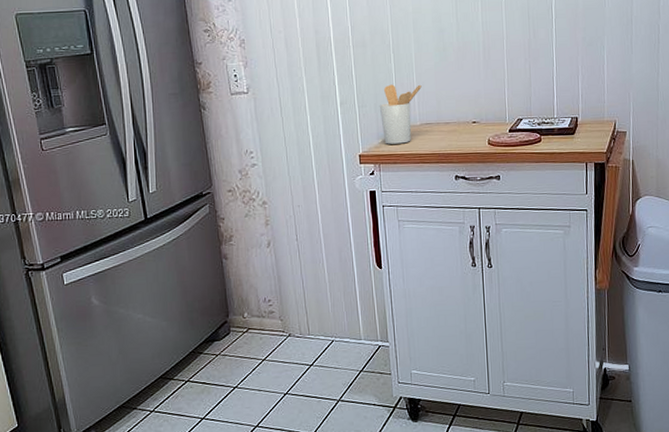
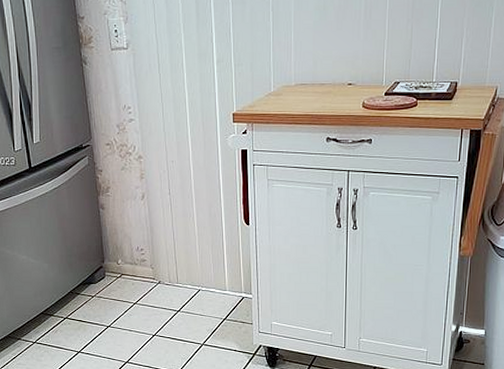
utensil holder: present [379,84,422,144] -> none [255,43,299,104]

